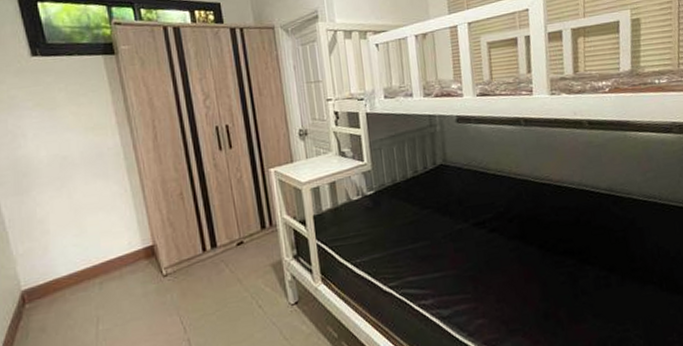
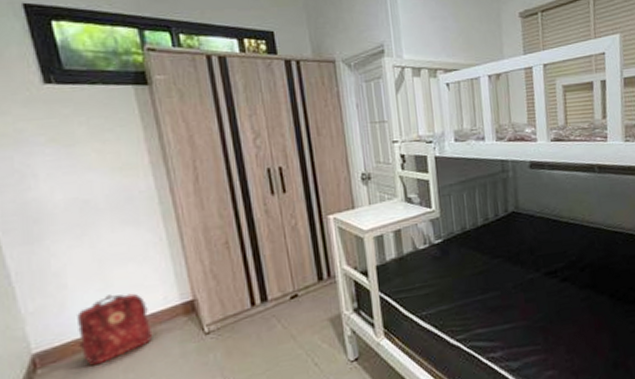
backpack: none [58,238,120,302] -> present [77,293,153,366]

